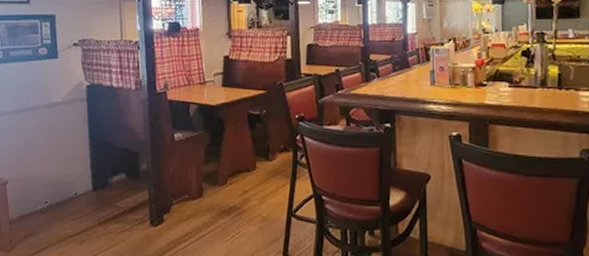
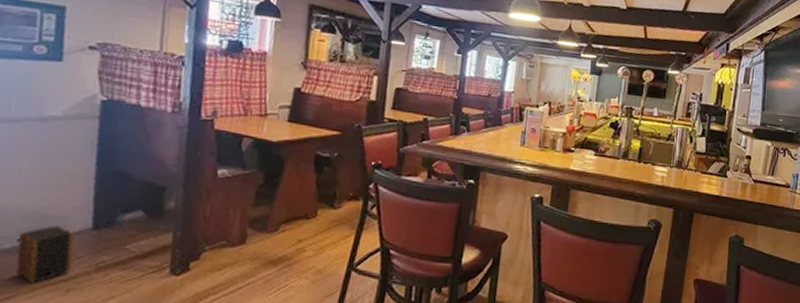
speaker: none [45,189,83,237] -> present [15,225,74,284]

